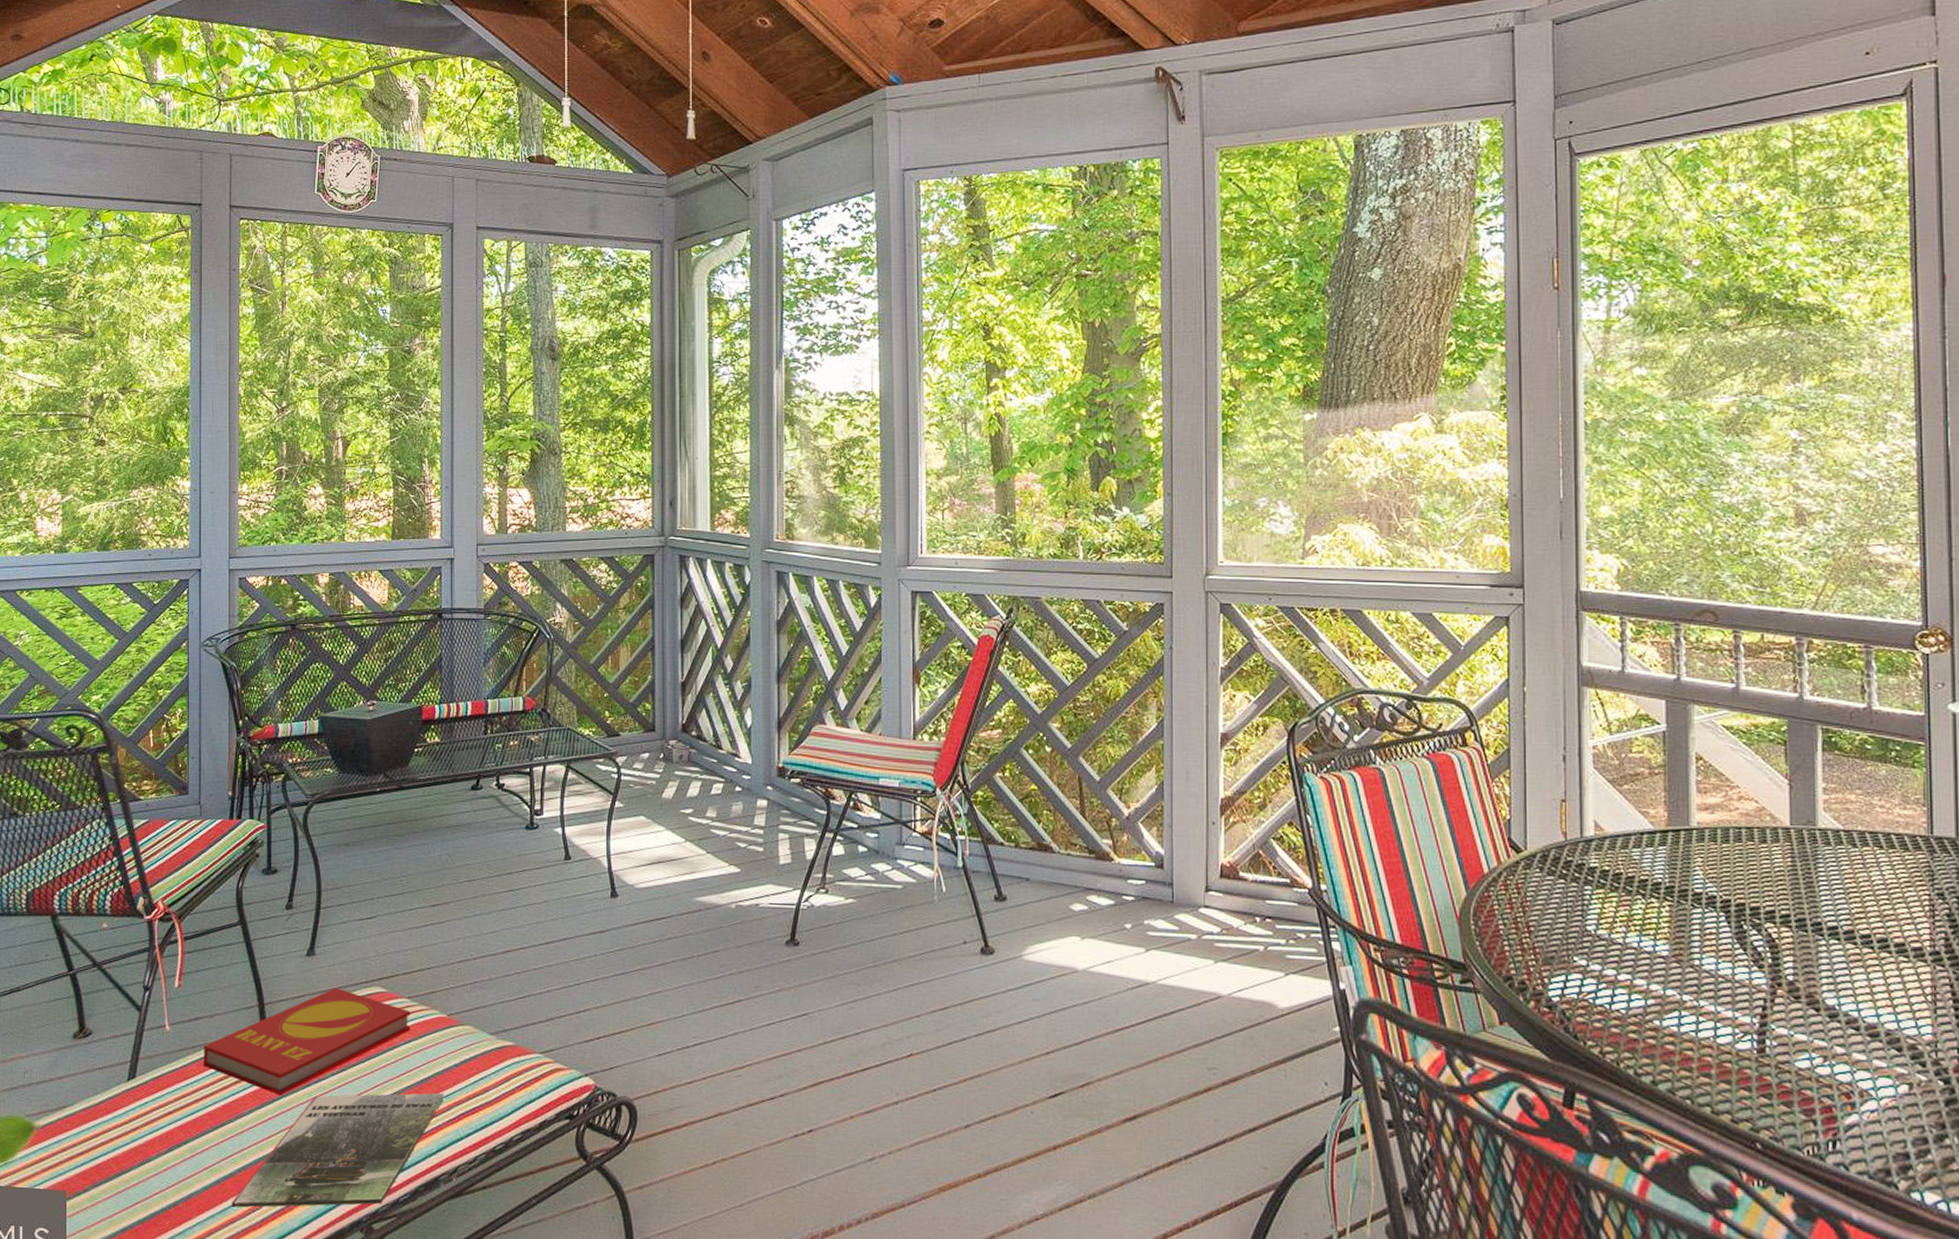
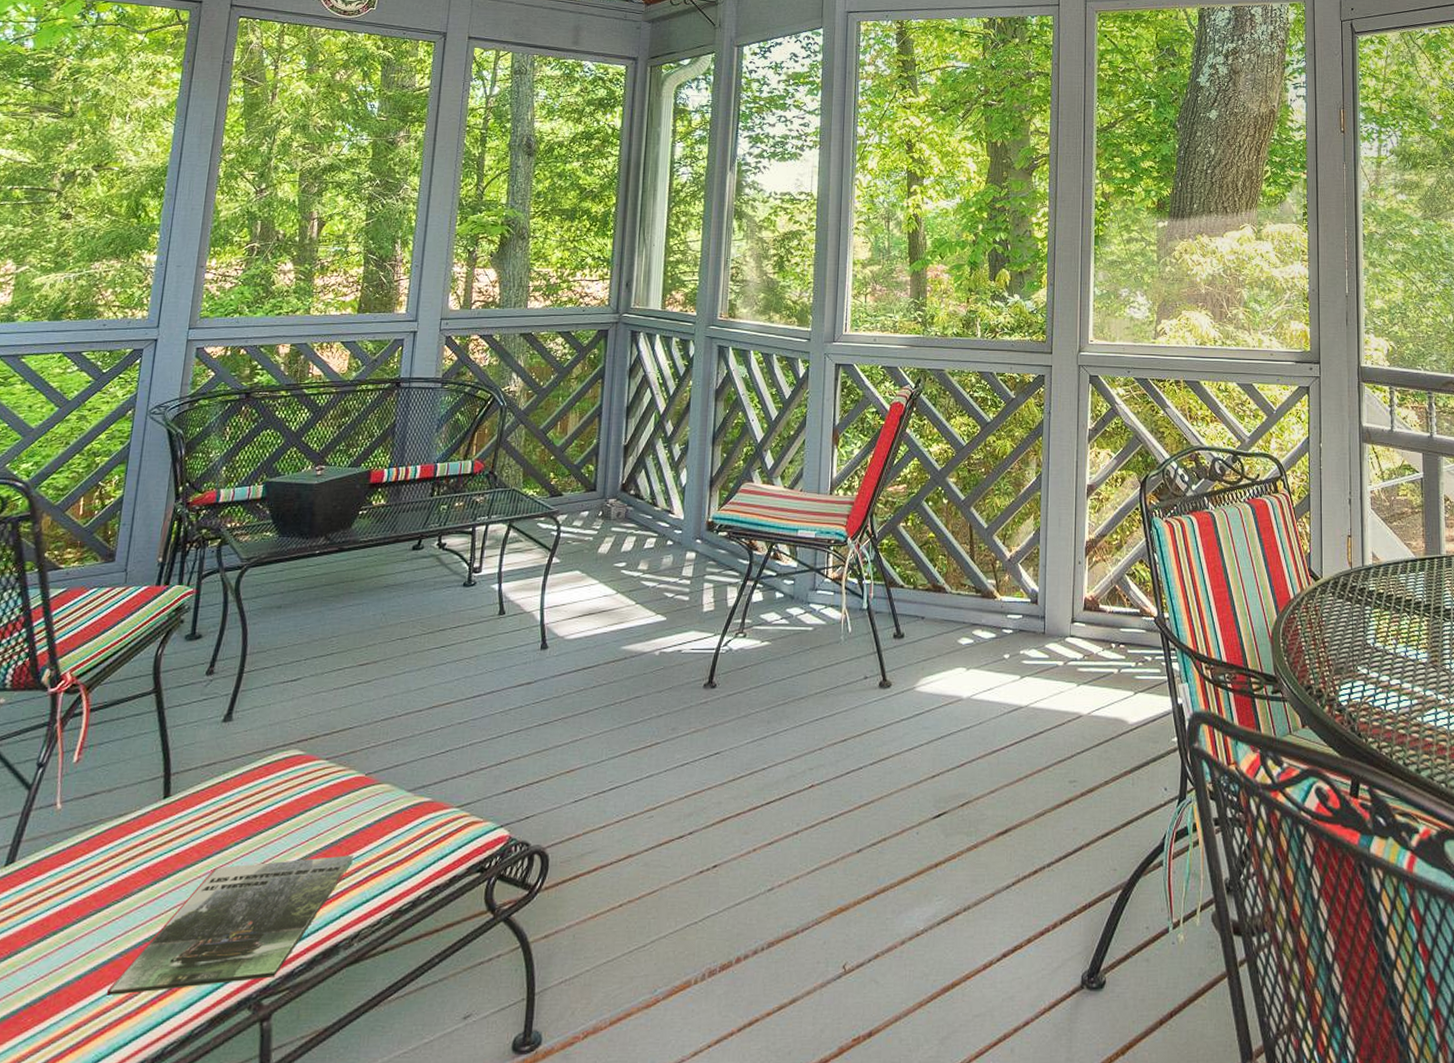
book: present [203,988,410,1096] -> none [93,753,327,870]

